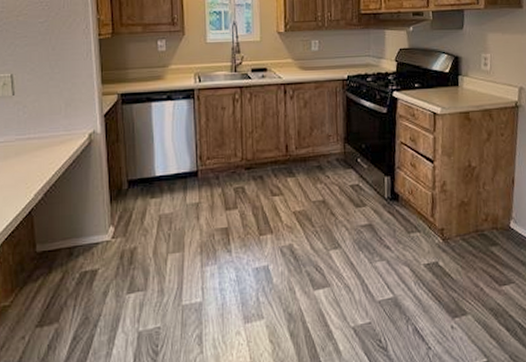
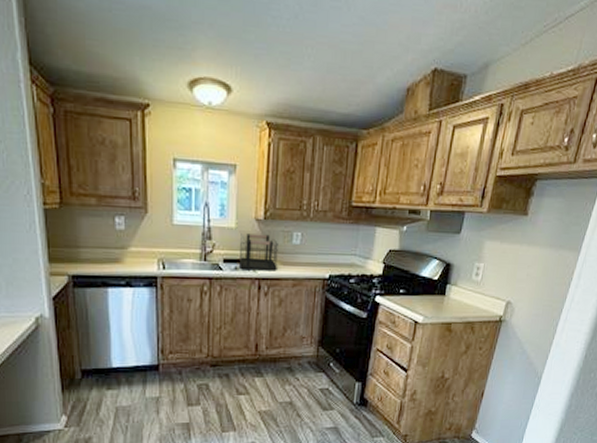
dish rack: none [265,44,300,78] -> present [240,233,278,271]

